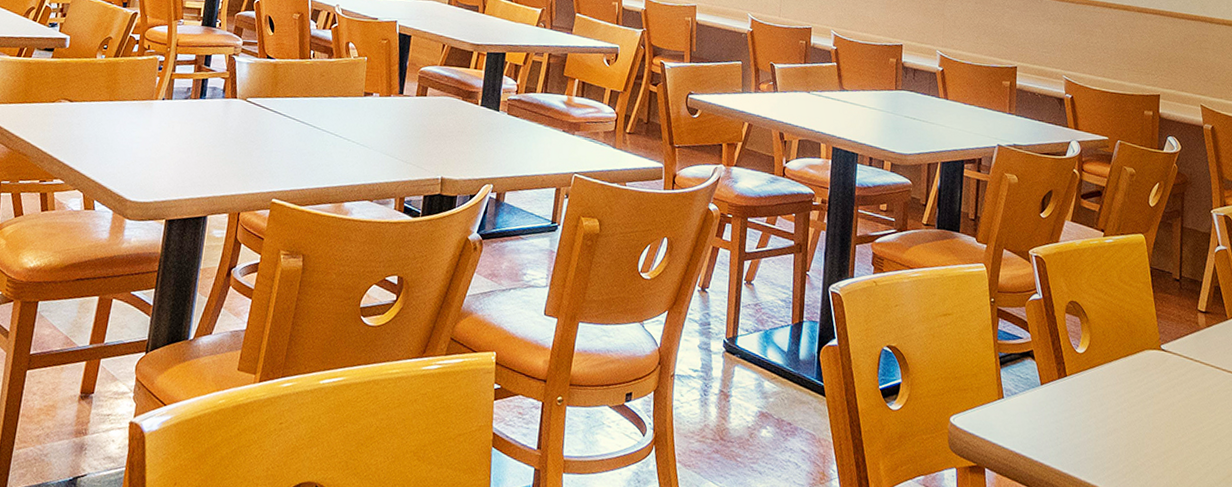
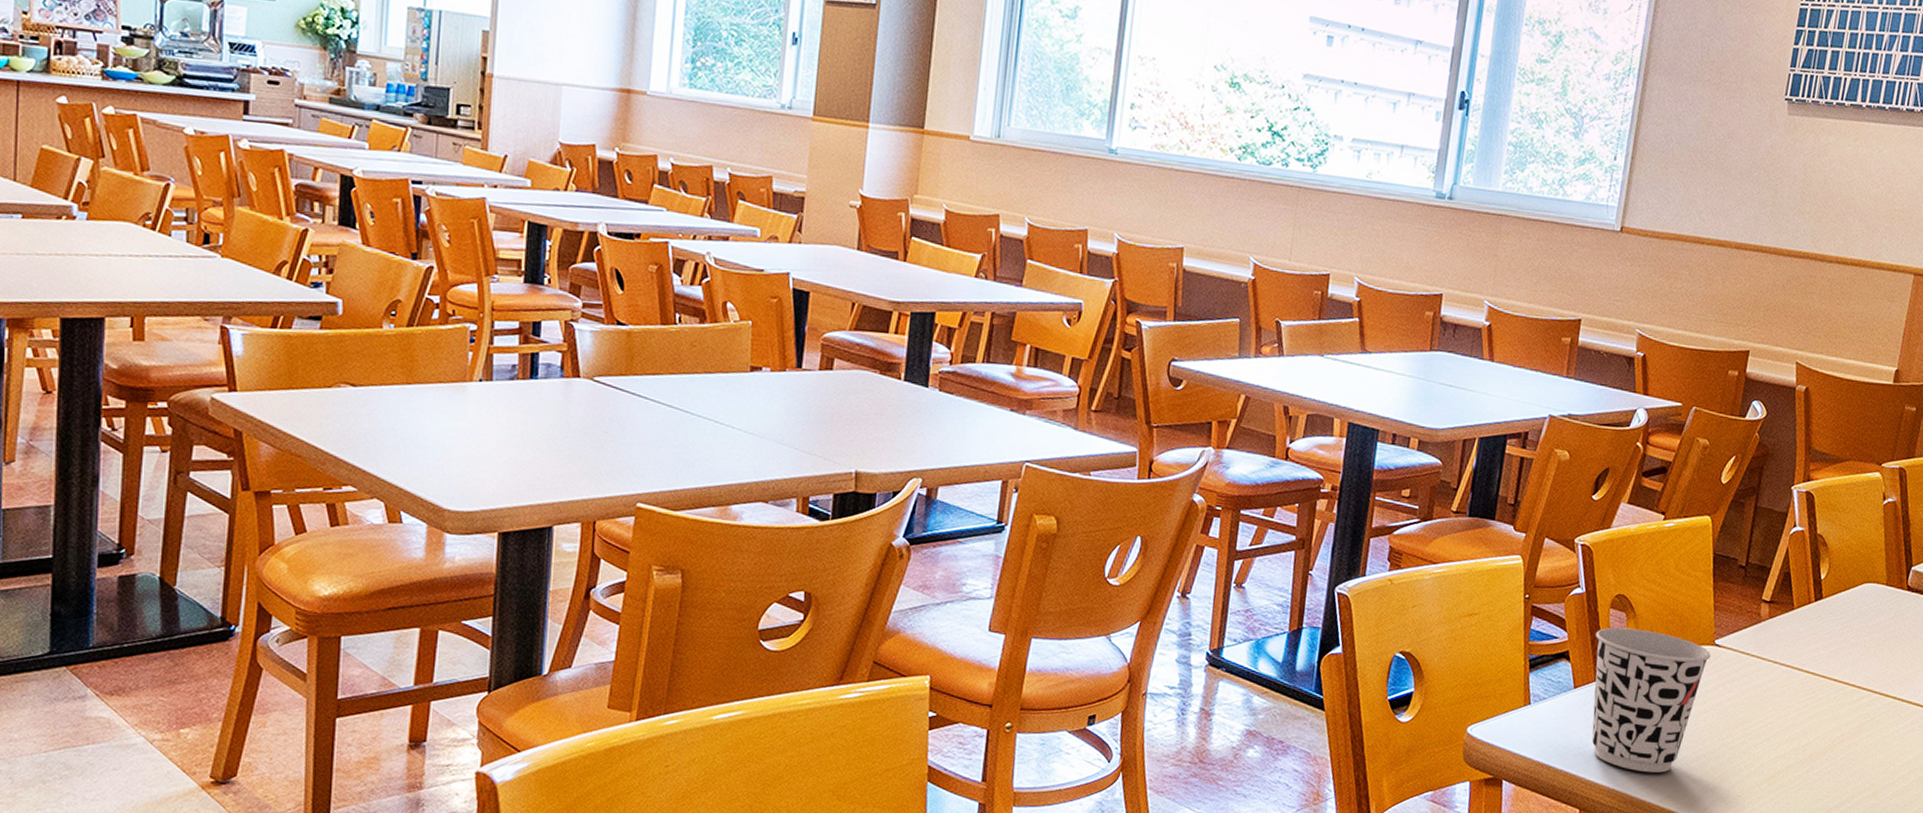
cup: none [1055,330,1159,468] -> present [1591,627,1711,773]

